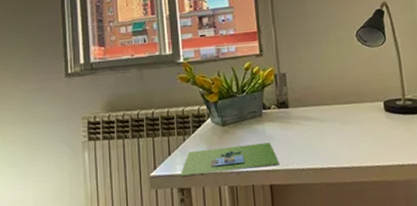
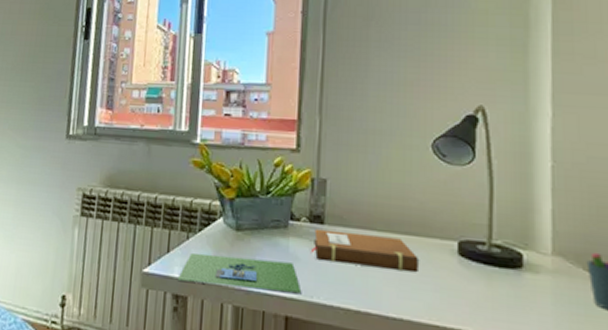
notebook: none [281,107,360,137] -> present [310,228,418,273]

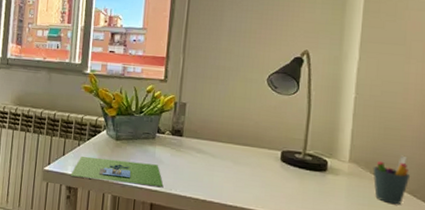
notebook: present [310,228,418,273] -> none [171,140,251,174]

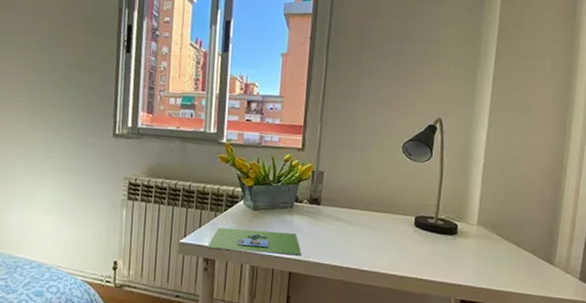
pen holder: present [373,155,411,204] -> none [498,217,532,263]

